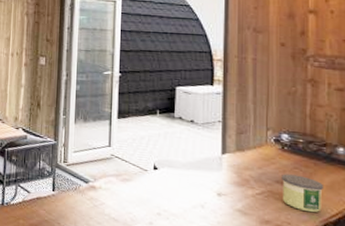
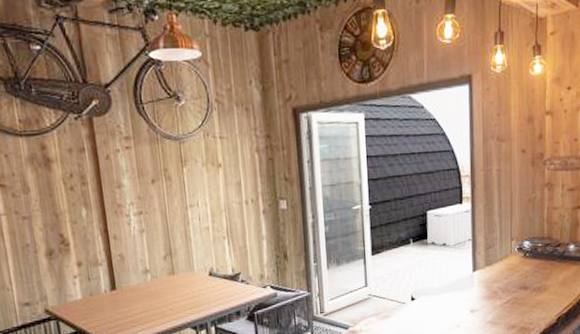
candle: present [282,173,323,213] -> none [524,277,558,310]

